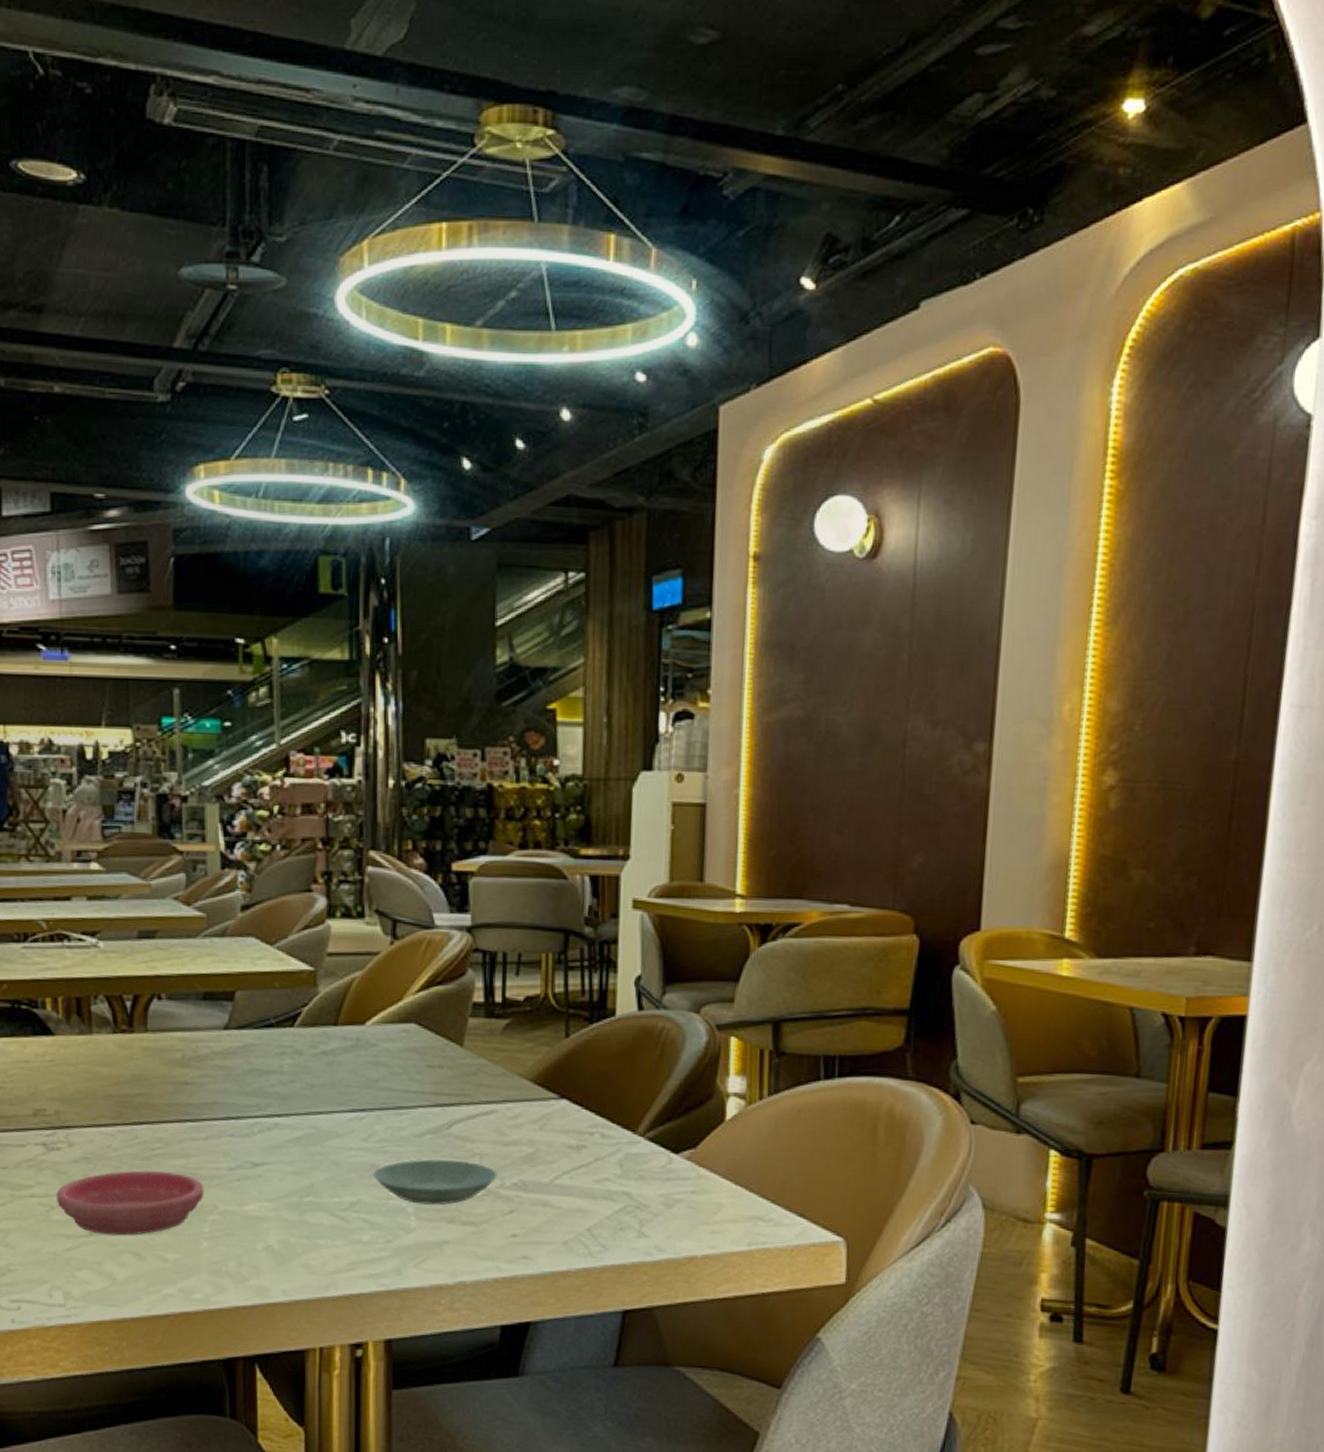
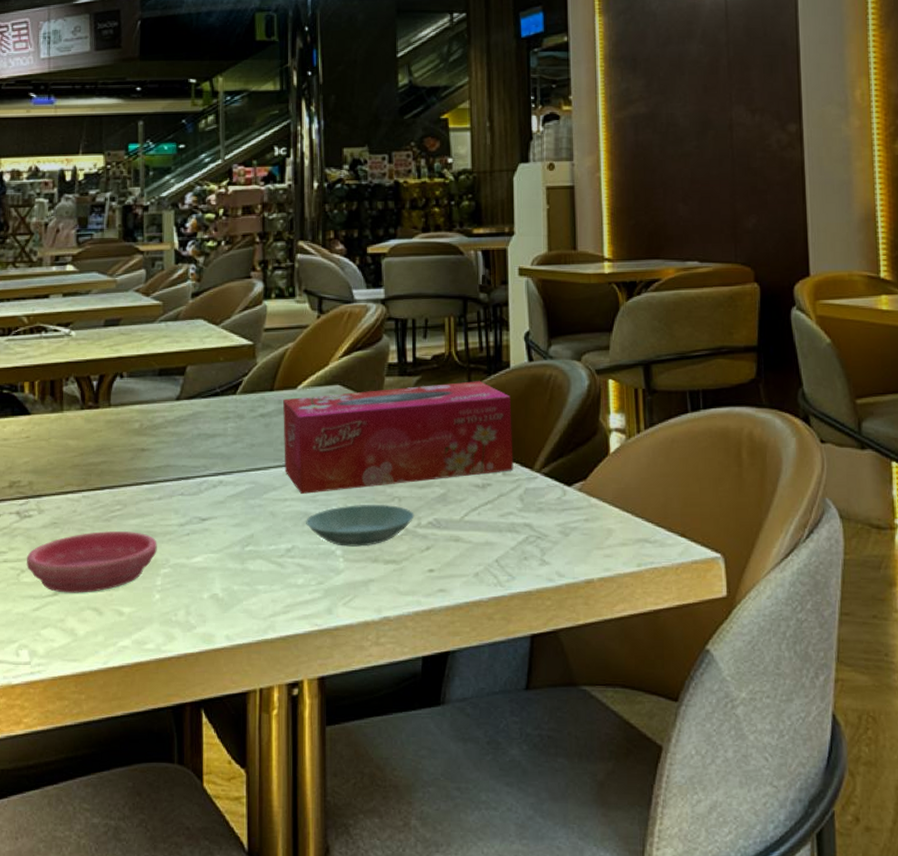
tissue box: none [348,1029,615,1144] -> present [283,381,514,494]

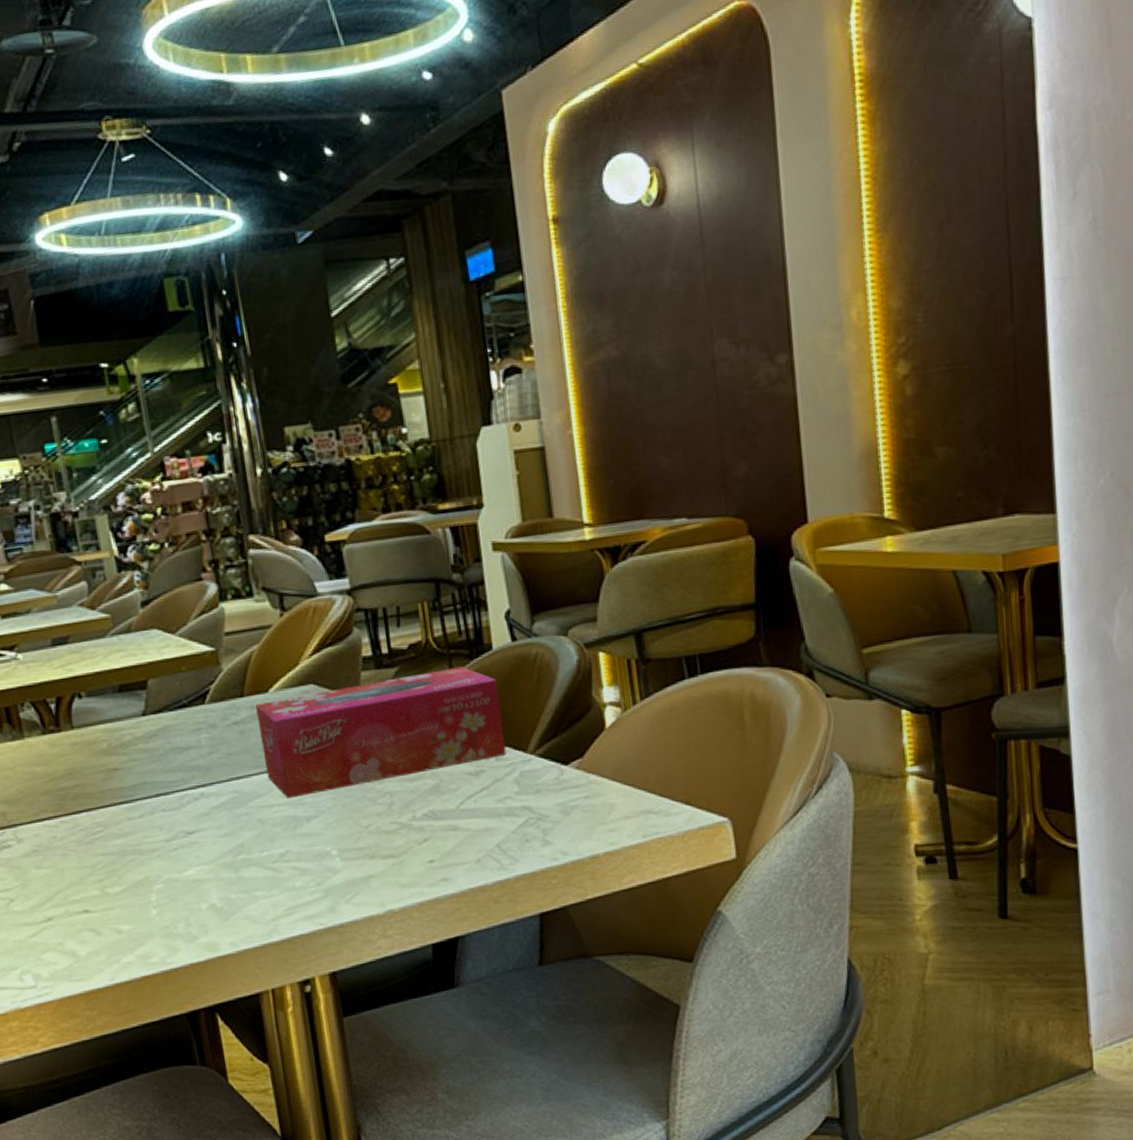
saucer: present [27,531,157,593] -> none [13,851,147,918]
saucer: present [306,505,414,547] -> none [296,801,408,846]

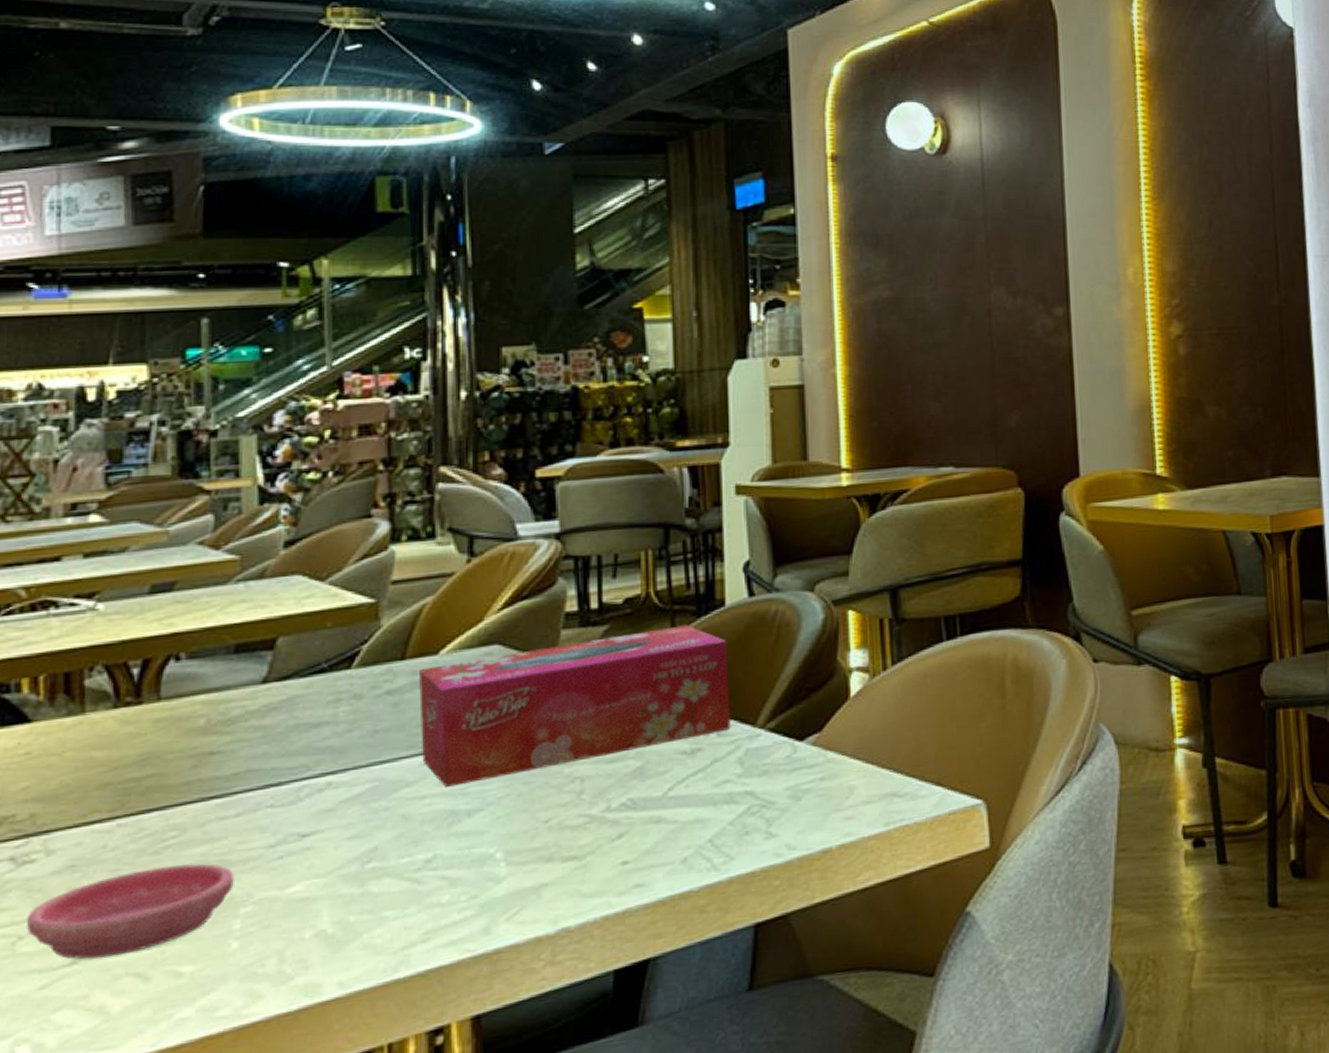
saucer: none [13,851,147,918] -> present [27,863,234,960]

